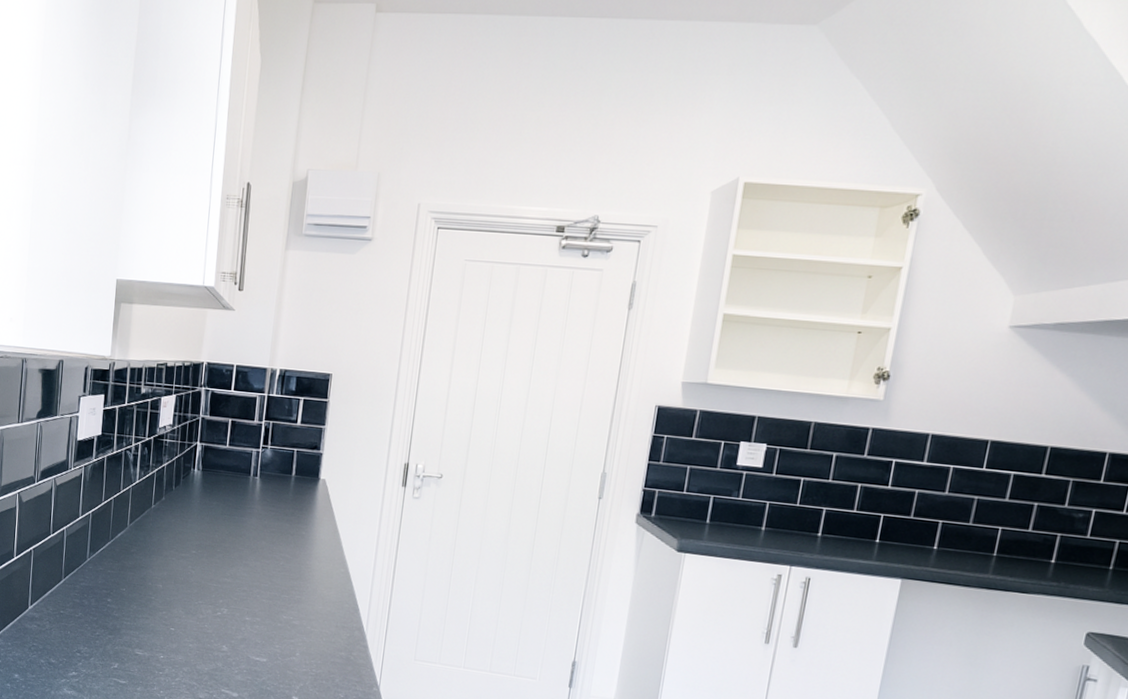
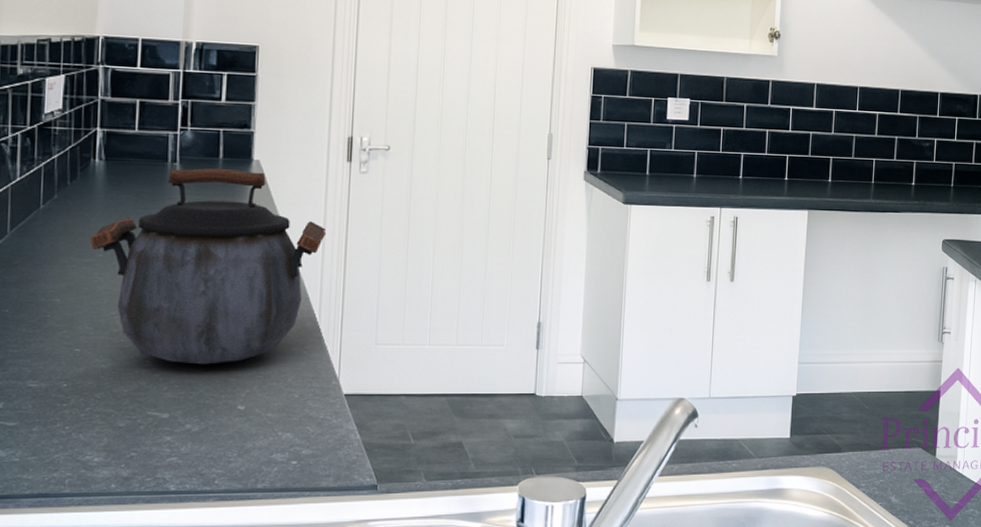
kettle: none [186,482,379,658] -> present [89,168,327,365]

